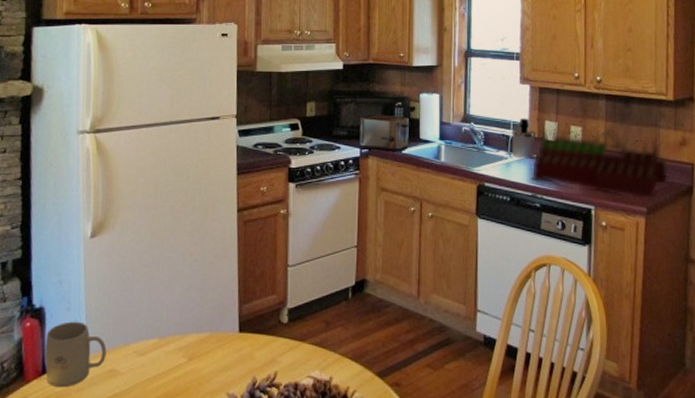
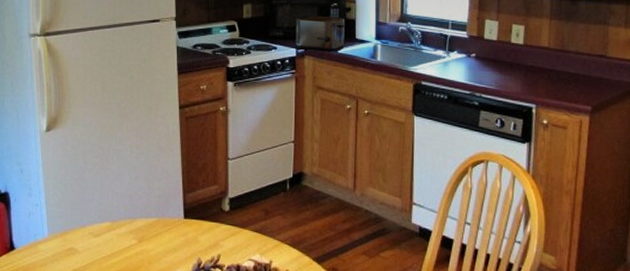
mug: present [44,321,107,388] -> none [11,205,65,263]
soap dispenser: present [512,118,536,159] -> none [450,17,476,58]
architectural model: present [531,121,670,198] -> none [470,19,619,96]

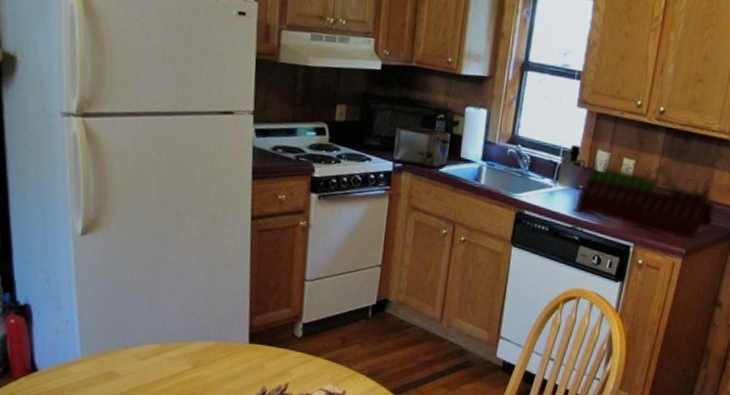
soap dispenser: none [450,17,476,58] -> present [557,144,586,189]
architectural model: none [470,19,619,96] -> present [574,151,719,240]

